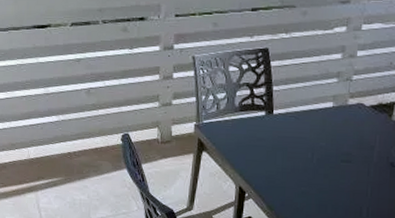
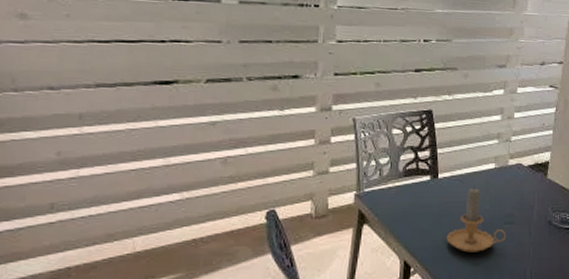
candle: none [280,124,343,186] -> present [446,187,507,253]

